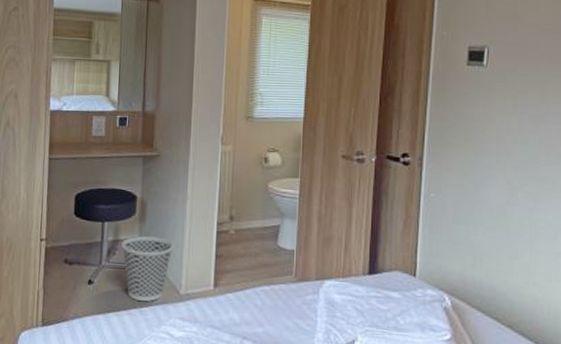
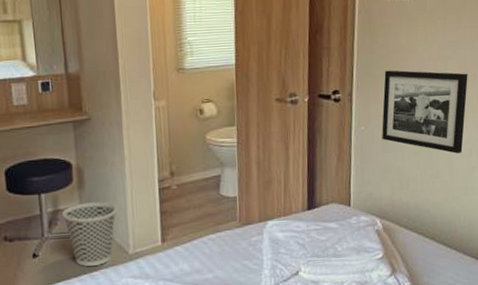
picture frame: none [454,138,552,235] -> present [382,70,468,154]

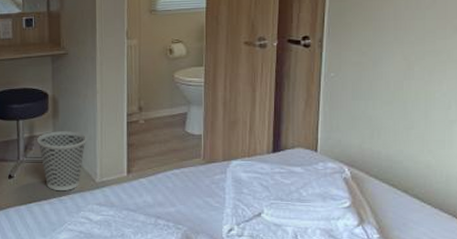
picture frame: present [382,70,468,154] -> none [353,18,448,105]

